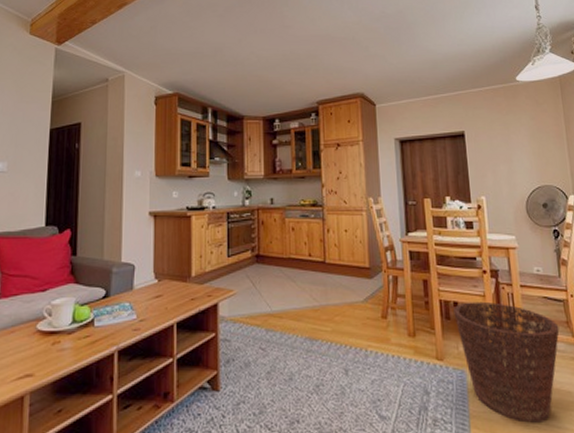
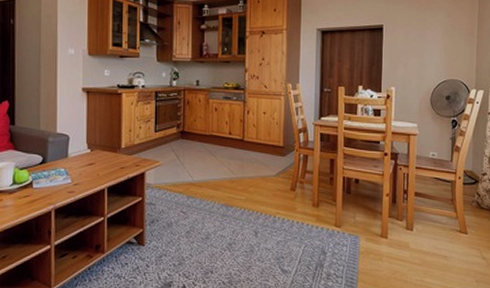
basket: present [454,301,560,423] -> none [354,179,445,279]

